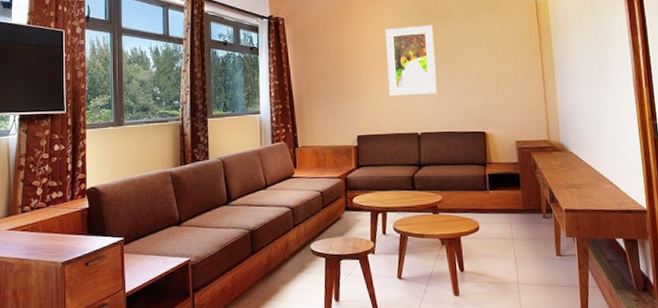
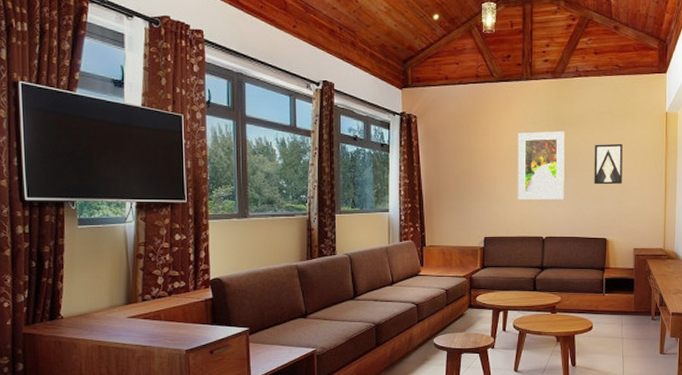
wall art: none [464,34,497,77] -> present [594,143,623,185]

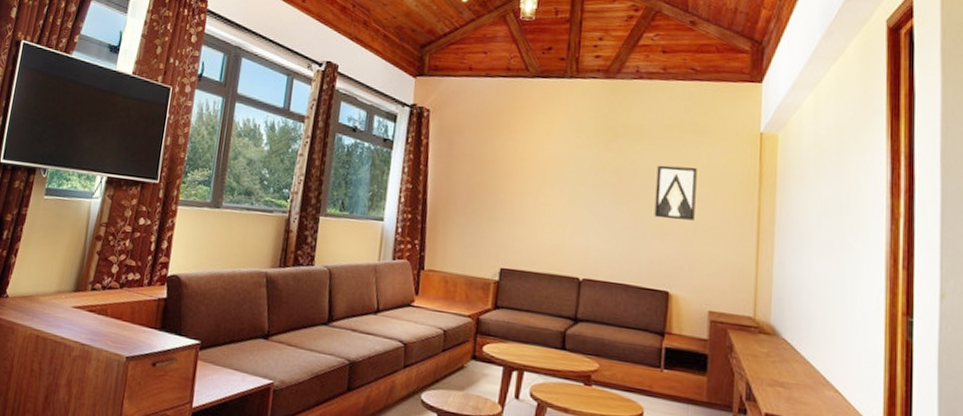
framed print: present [517,131,565,200] -> none [548,140,618,232]

